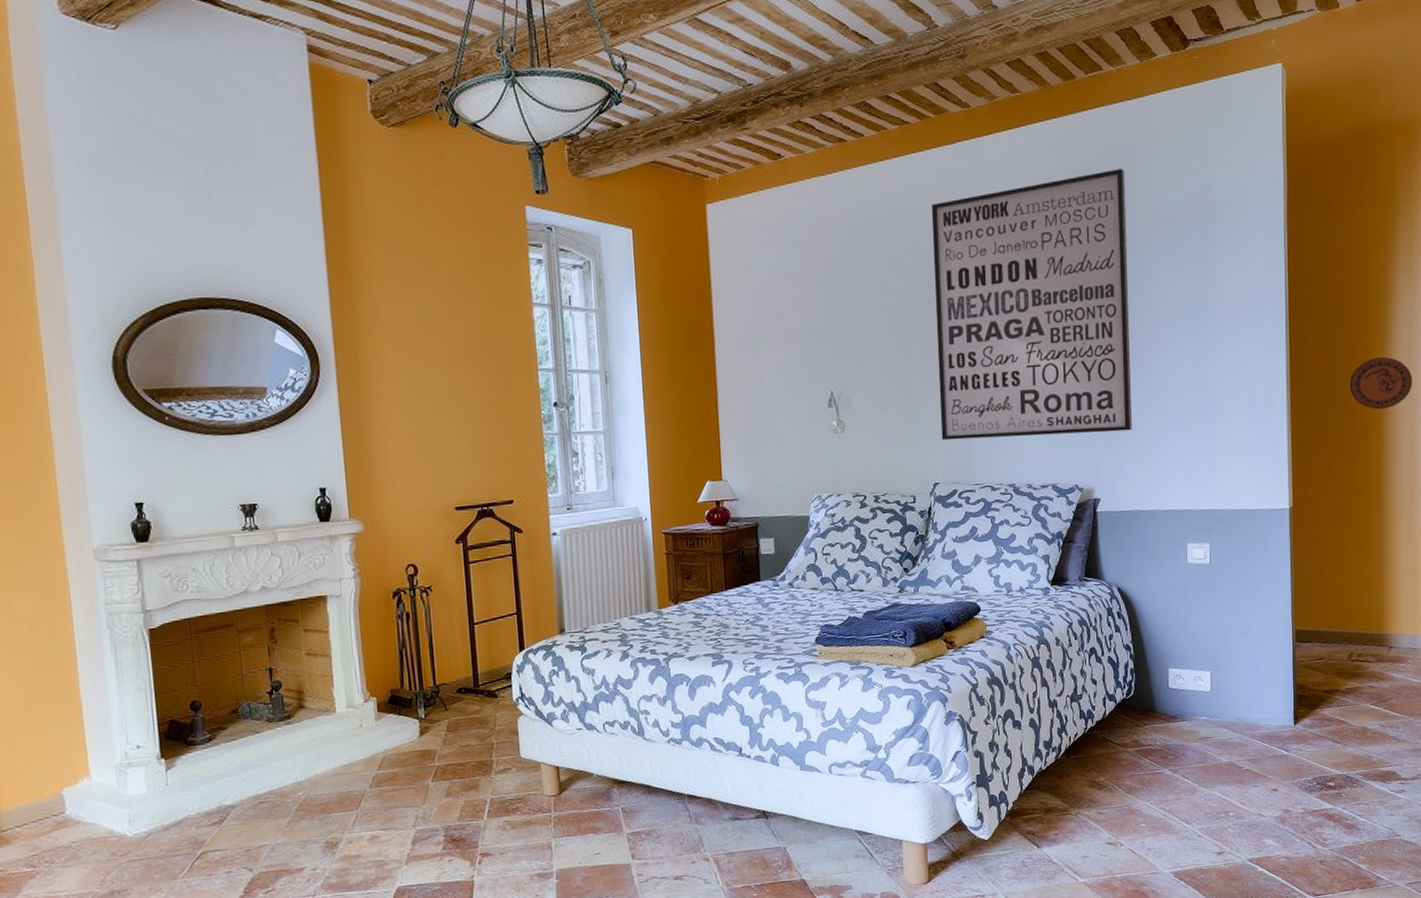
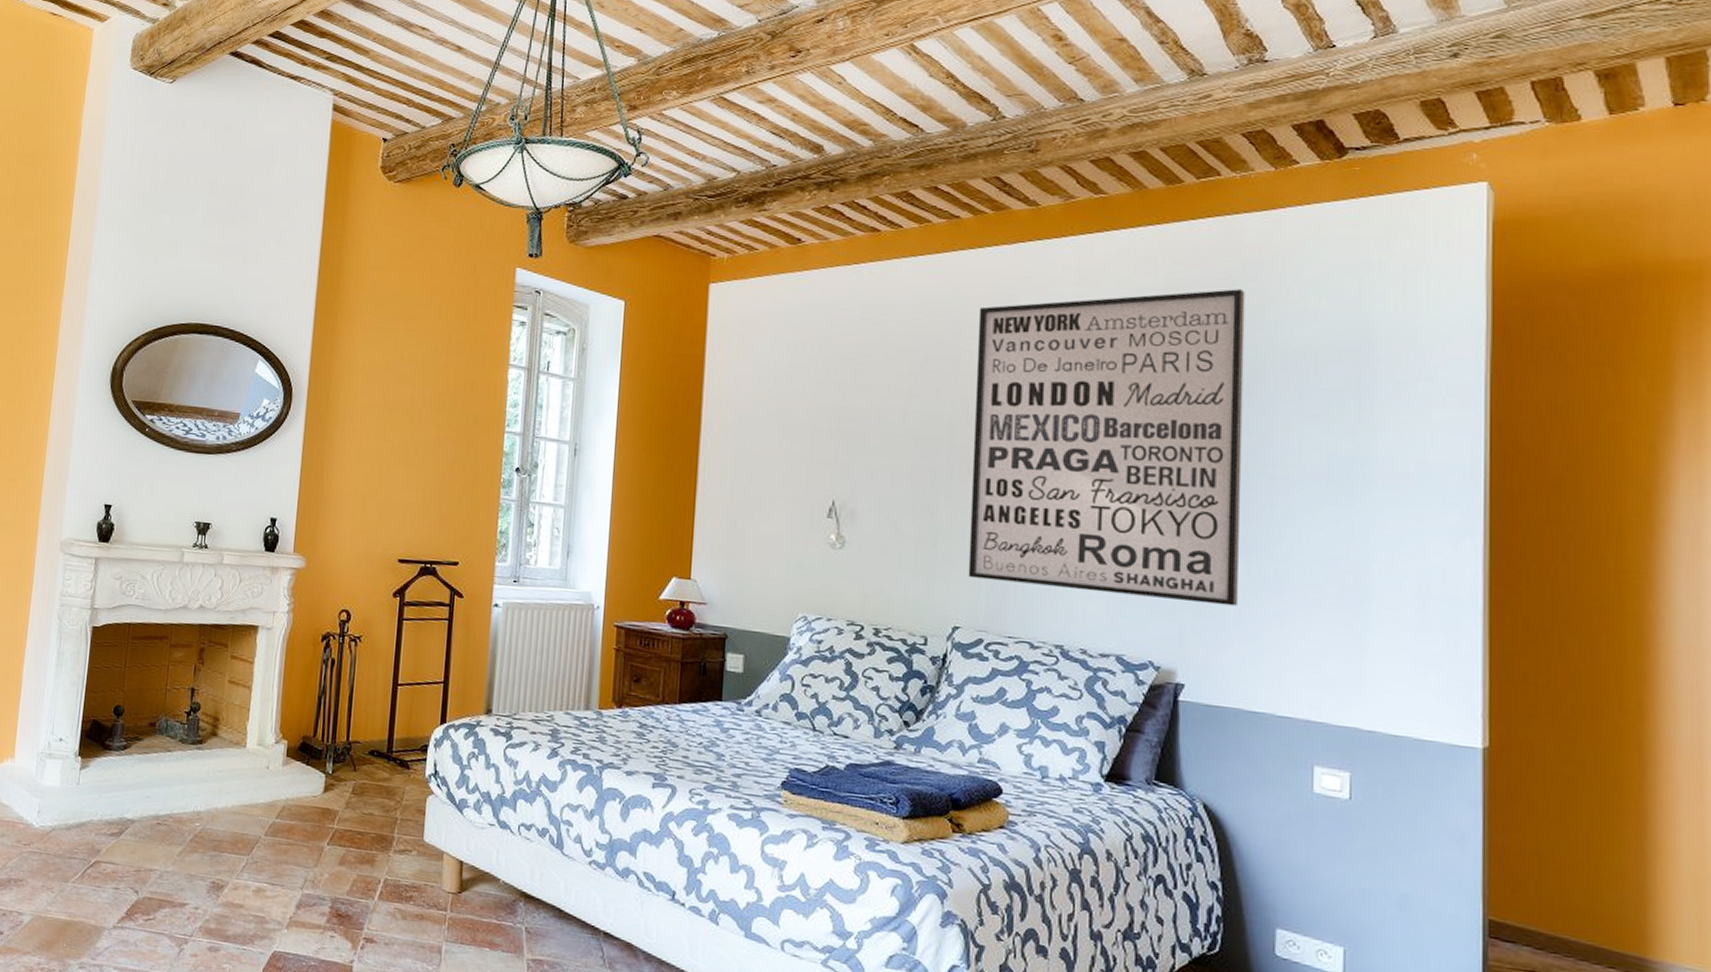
decorative plate: present [1349,357,1413,410] -> none [1589,567,1702,640]

